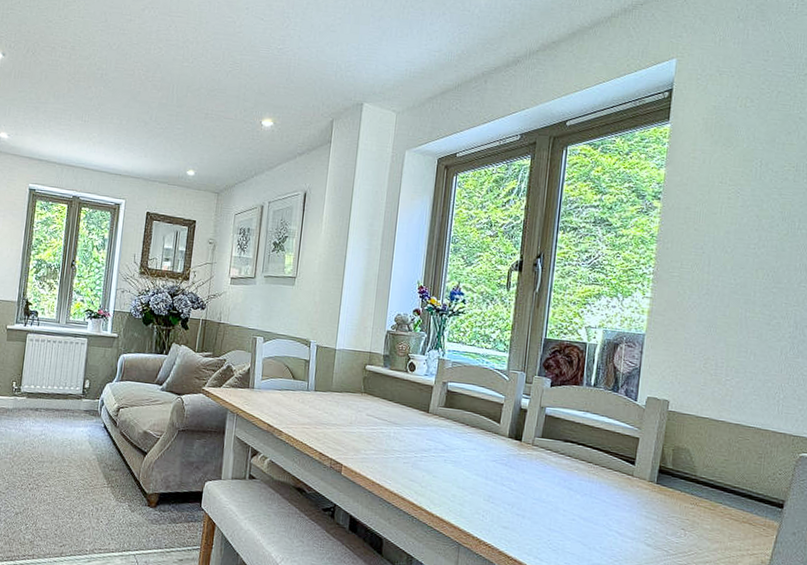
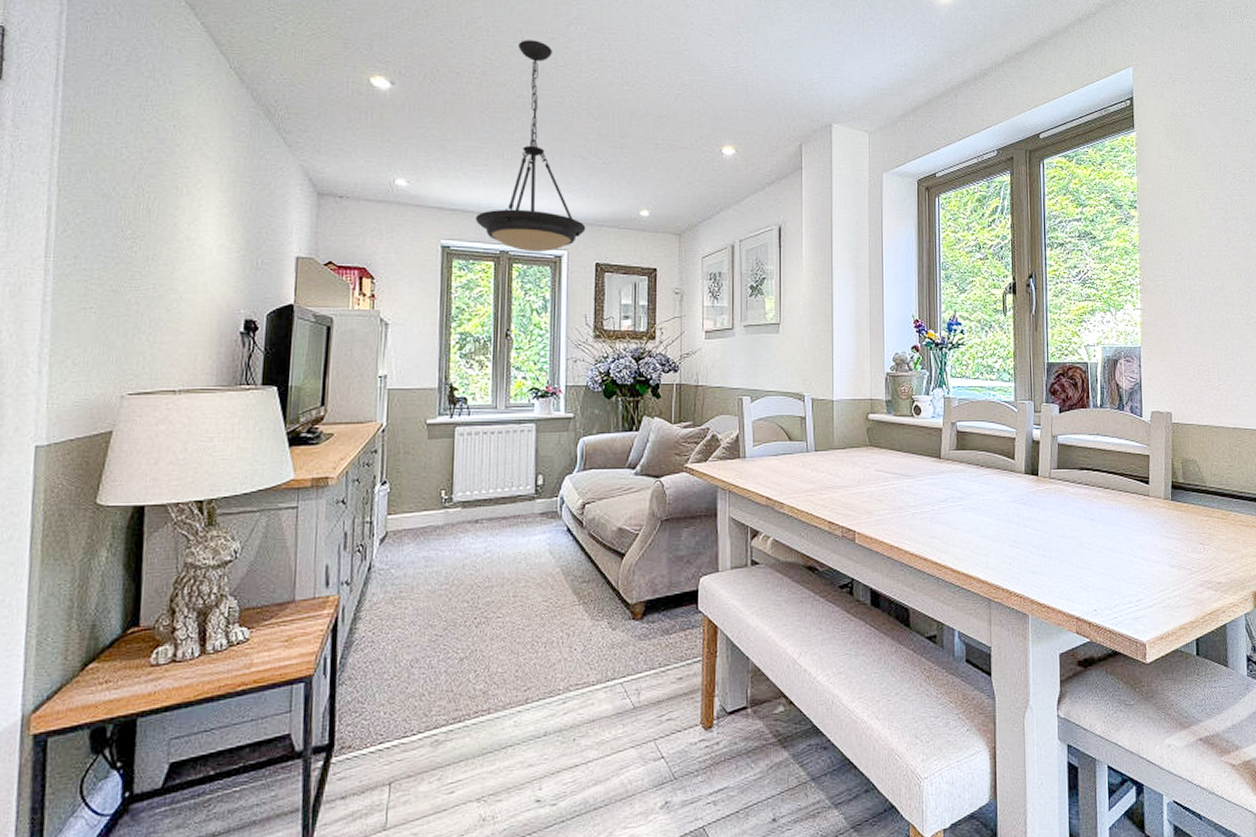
light fixture: none [56,21,142,200] -> present [474,40,586,253]

